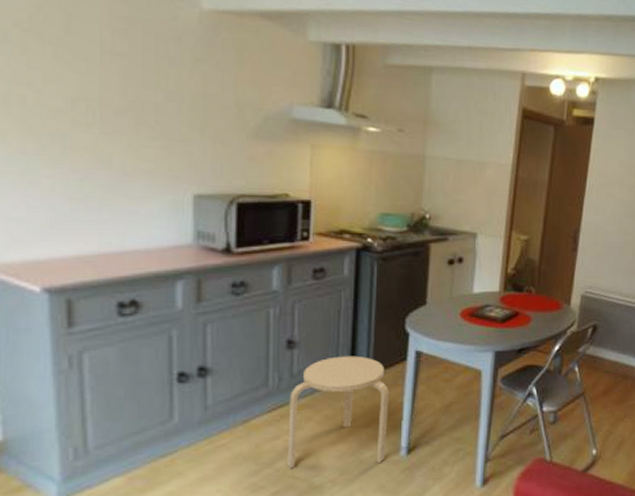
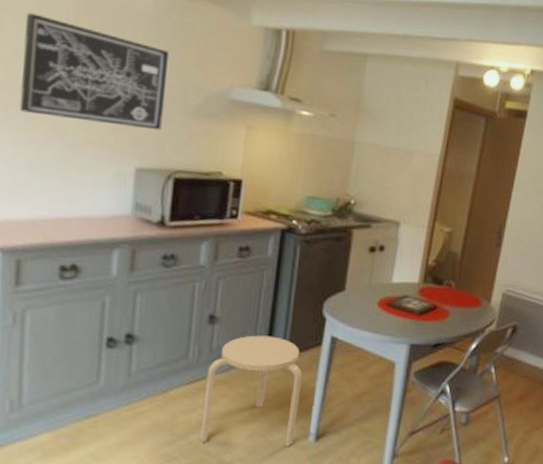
wall art: none [53,33,221,154] -> present [19,13,169,131]

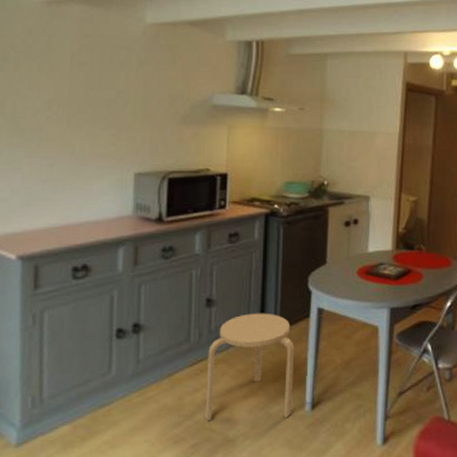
wall art: present [19,13,169,131] -> none [34,52,158,139]

